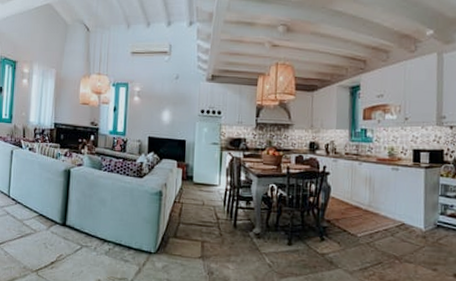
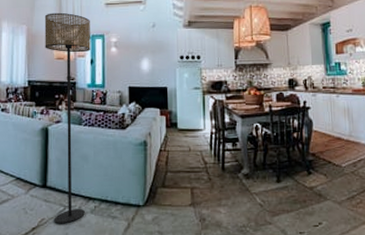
floor lamp: none [71,58,116,262] -> present [44,12,91,224]

